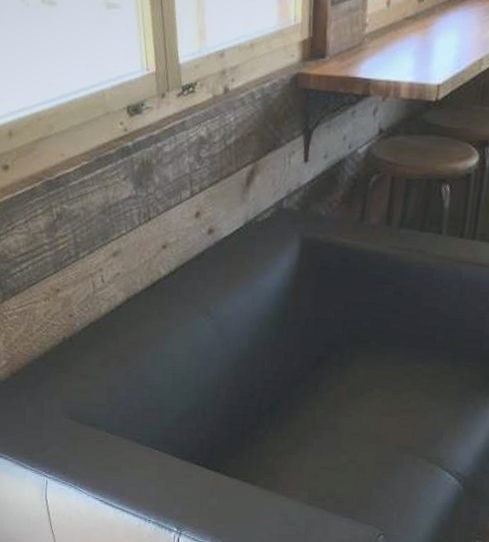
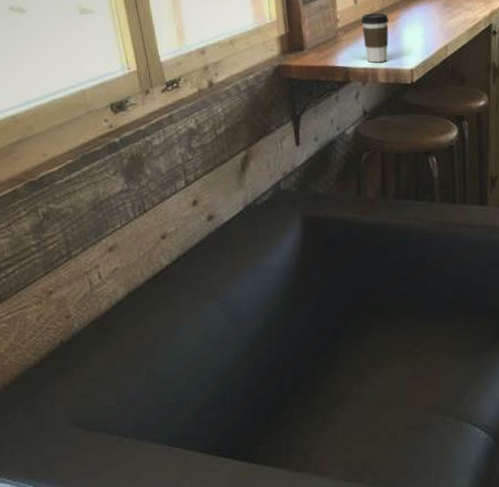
coffee cup: none [391,17,422,76] -> present [361,13,389,63]

